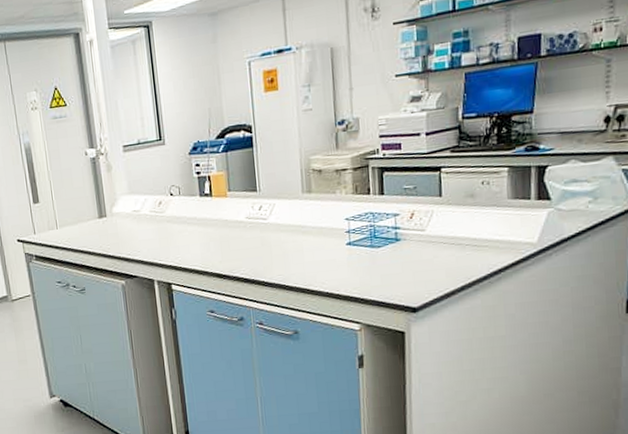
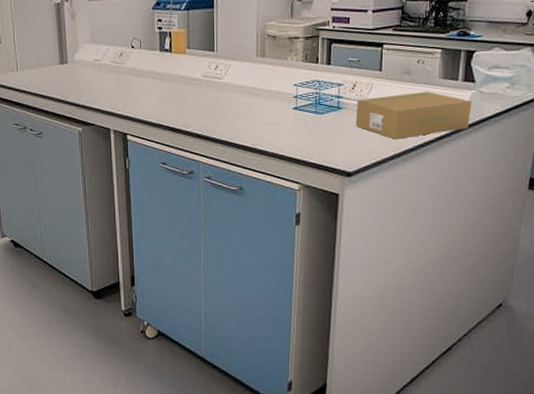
box: none [416,213,550,269] -> present [355,91,472,139]

